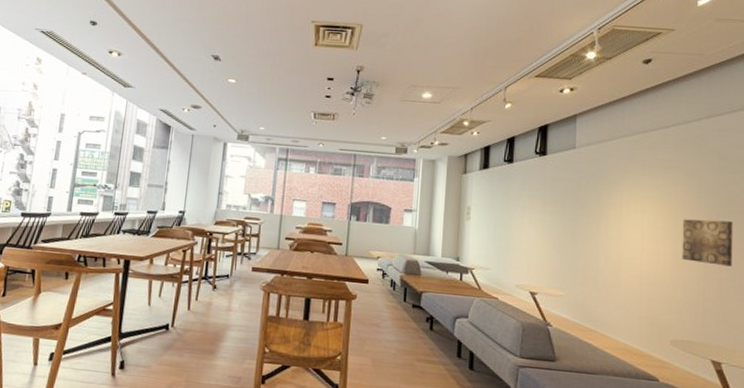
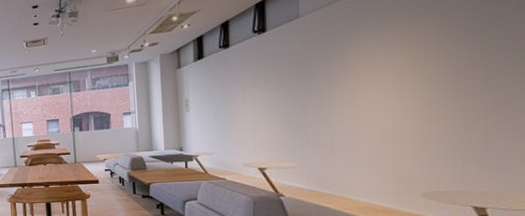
wall art: present [682,219,733,267] -> none [435,58,503,111]

